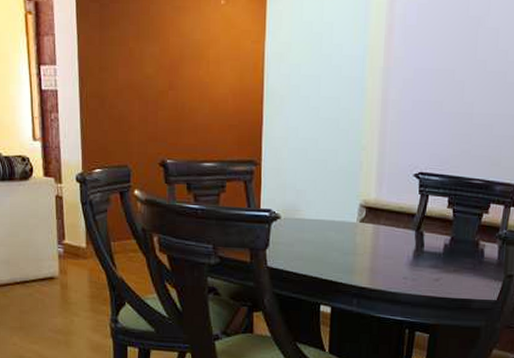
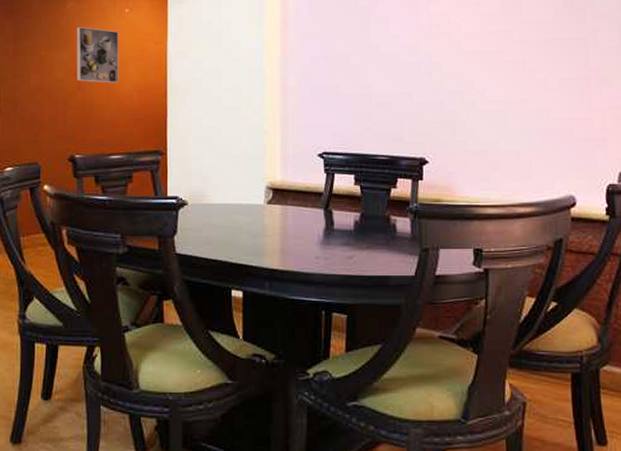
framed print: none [167,18,214,84] -> present [76,27,119,83]

